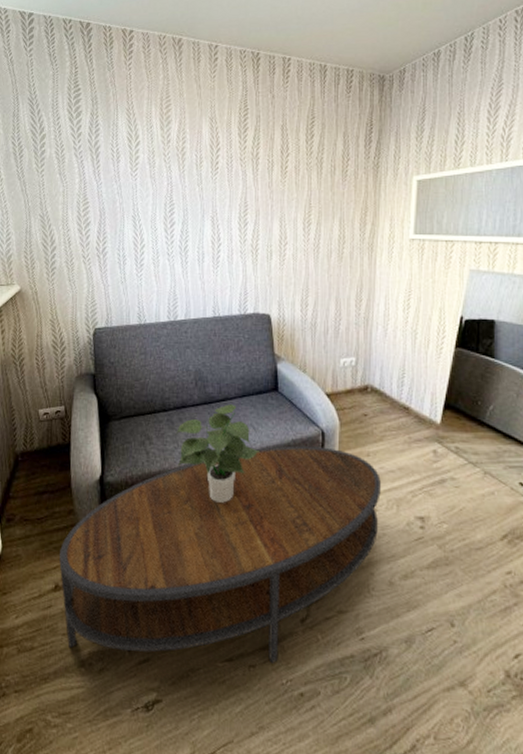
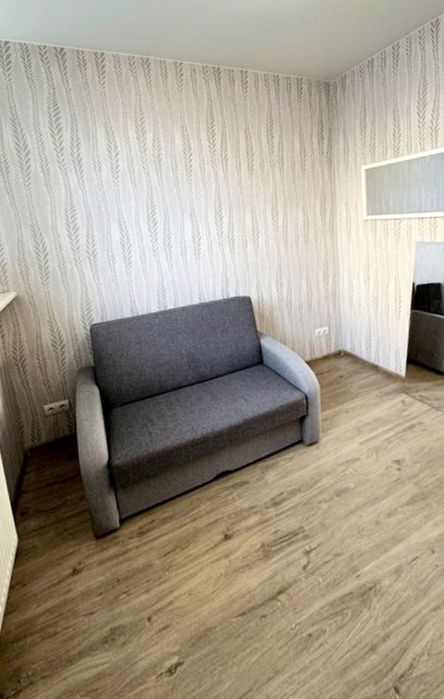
coffee table: present [58,445,381,663] -> none [74,409,362,626]
potted plant: present [175,404,259,503] -> none [174,380,252,471]

